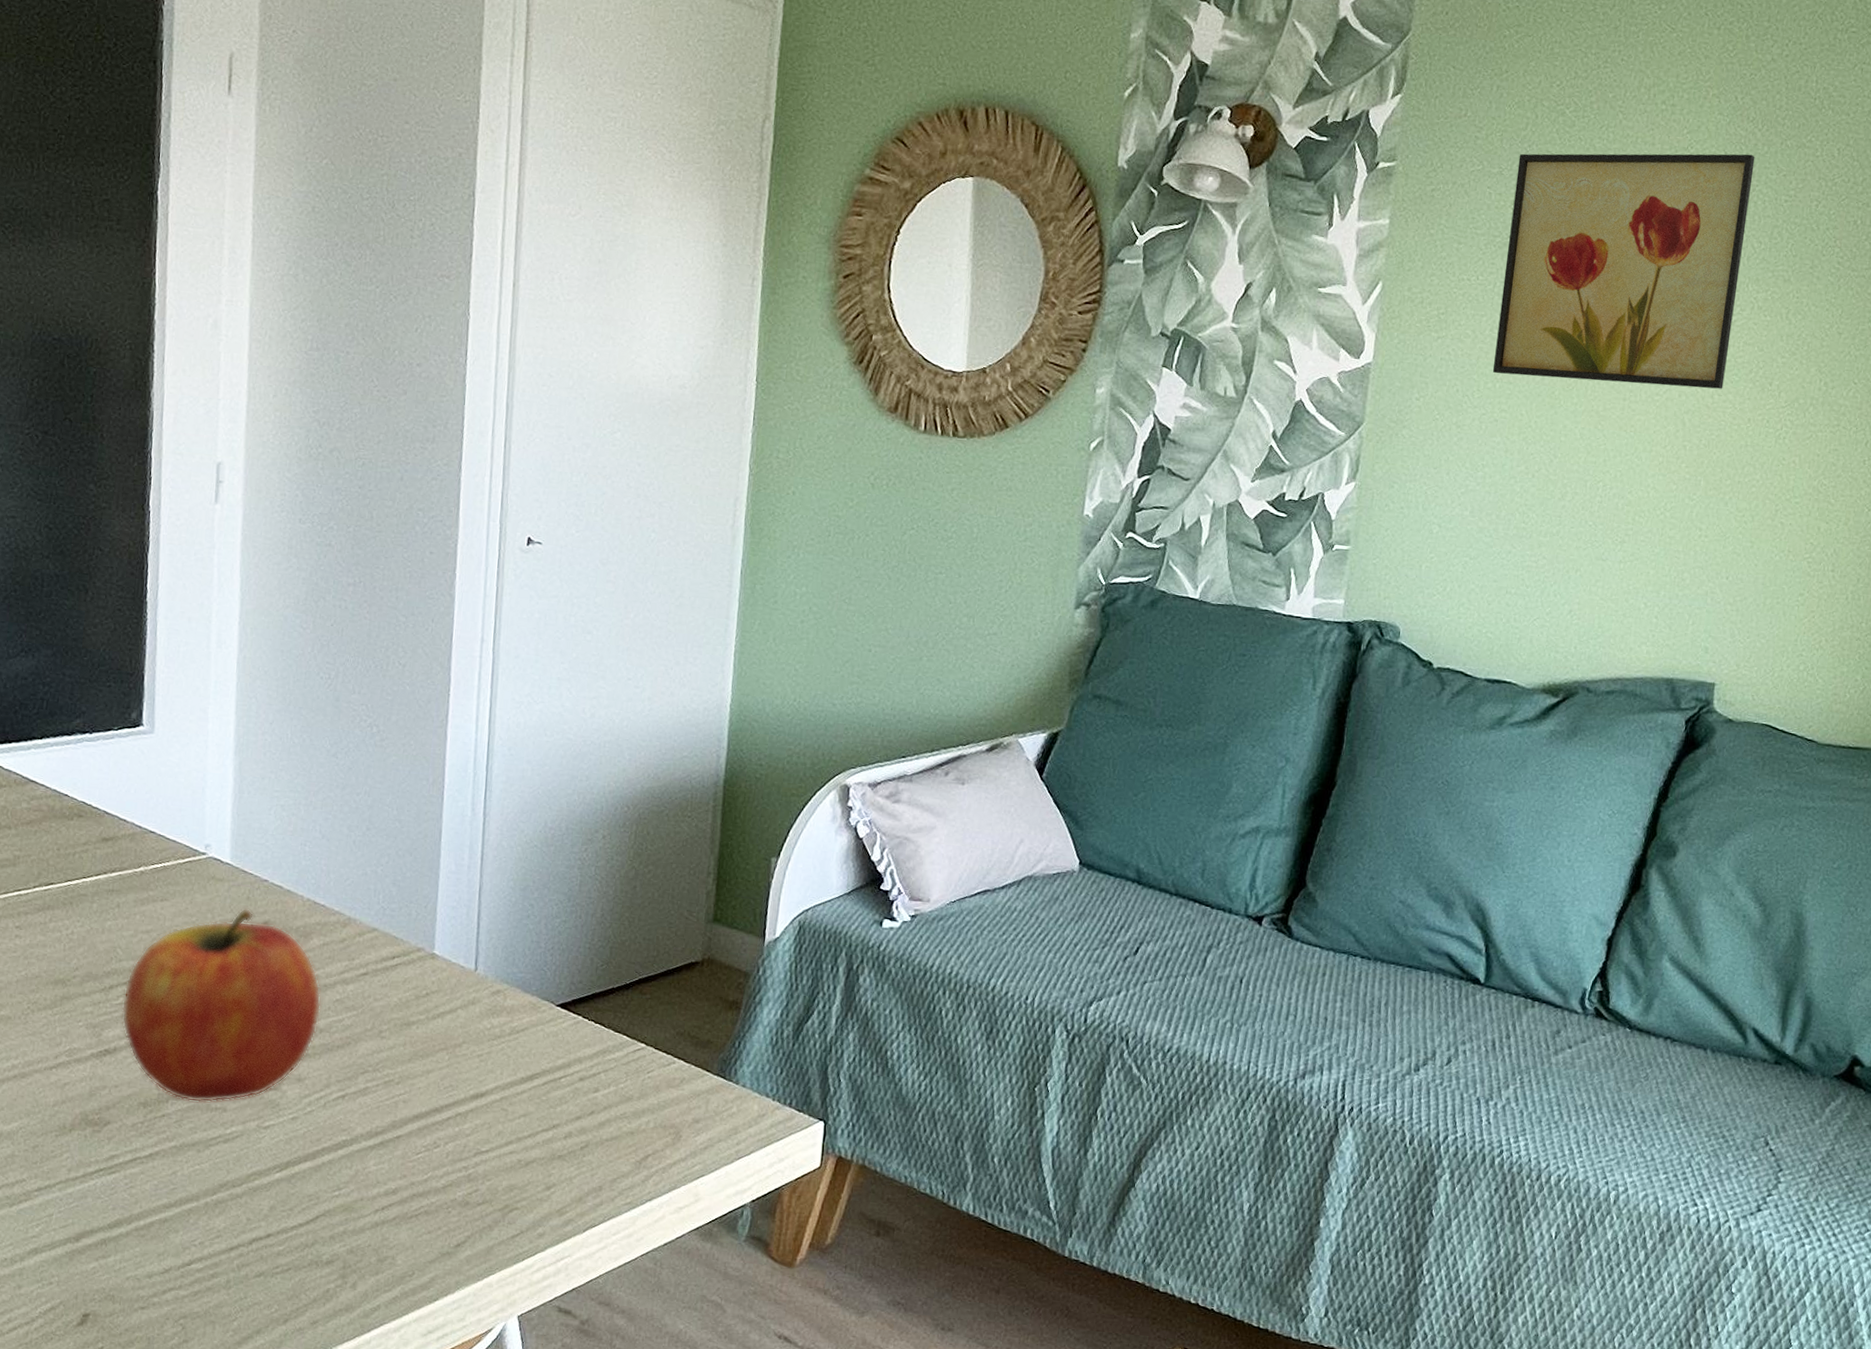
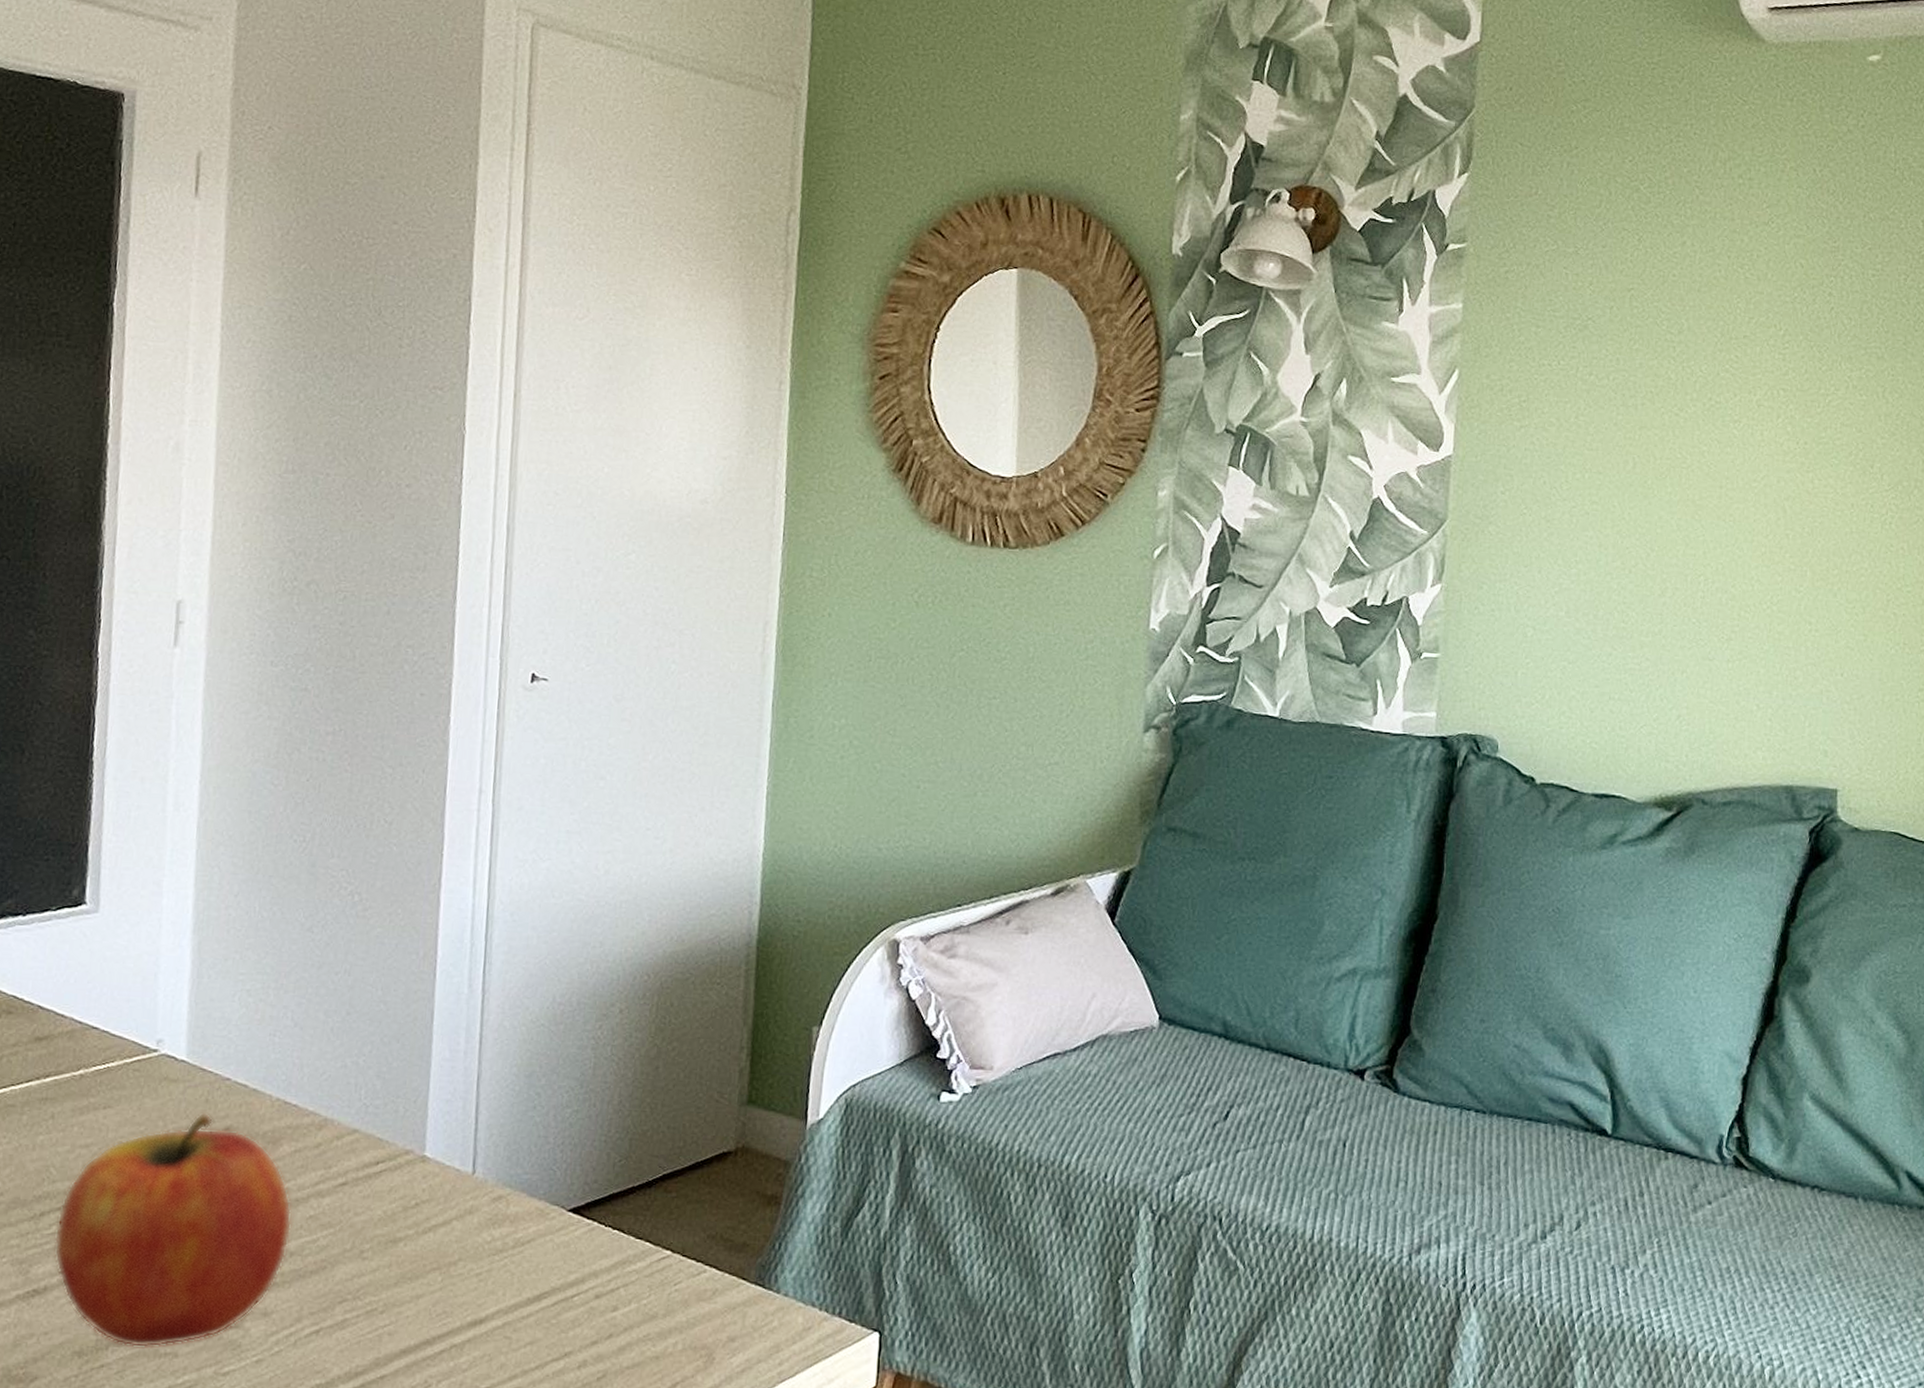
wall art: present [1492,153,1755,389] -> none [1580,227,1838,474]

